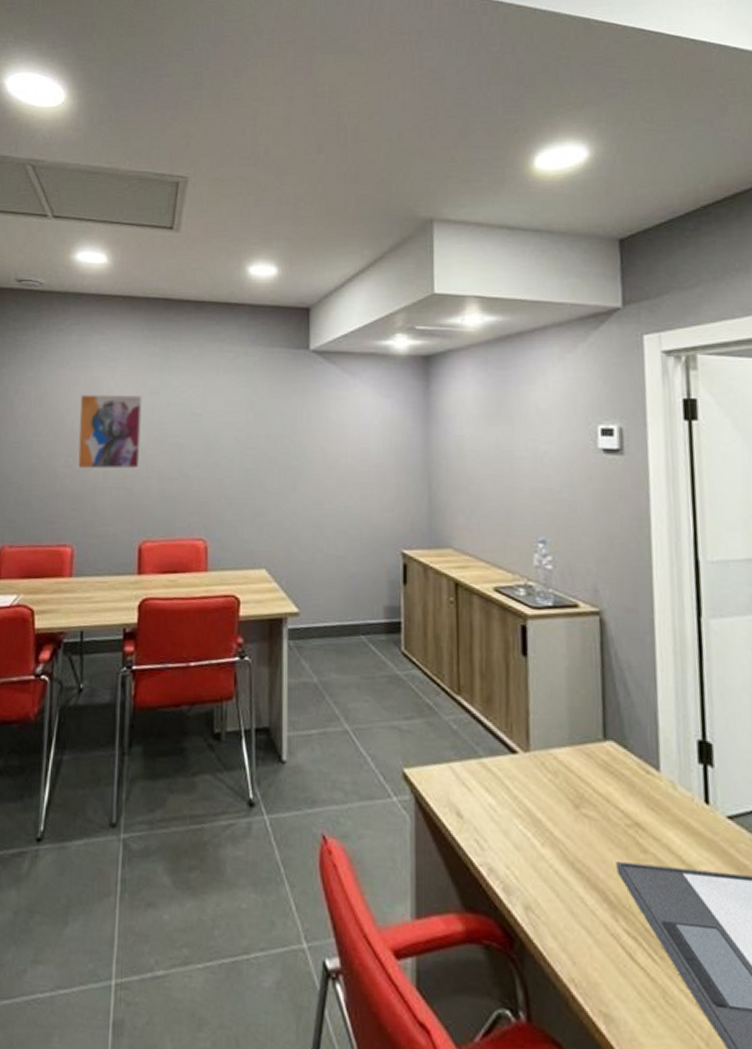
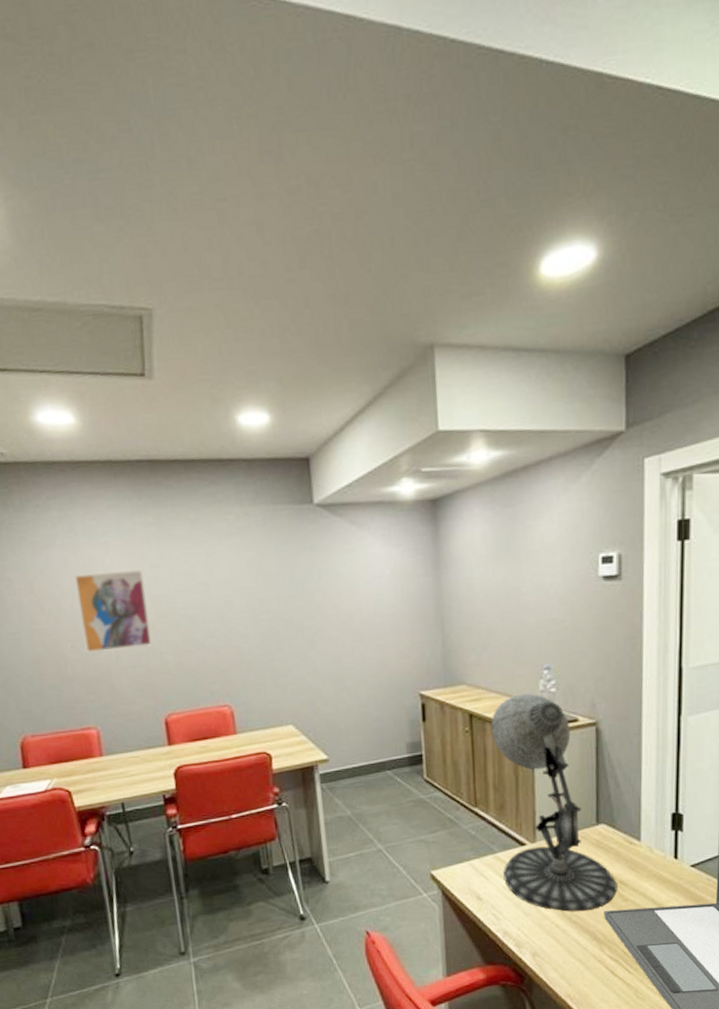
desk lamp: none [478,567,634,858] -> present [490,693,618,912]

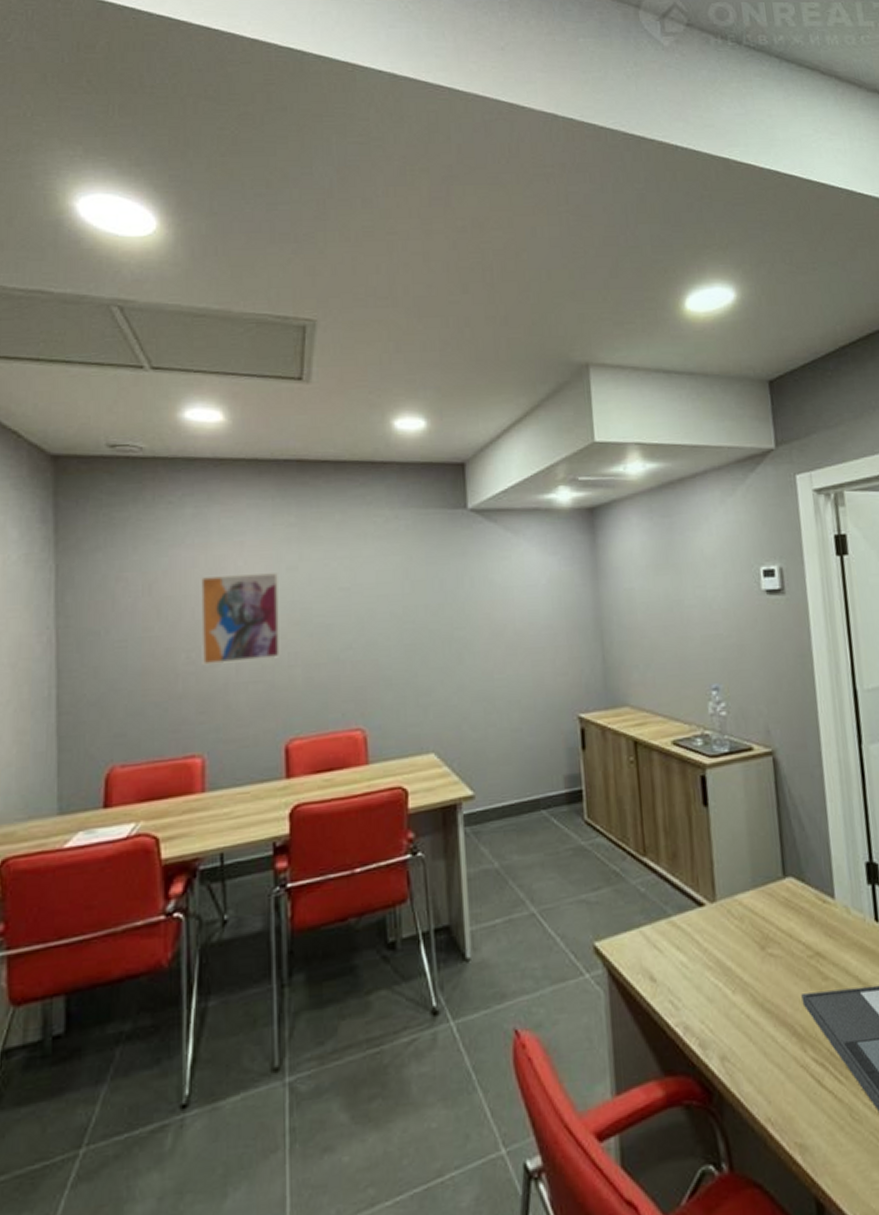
desk lamp: present [490,693,618,912] -> none [658,717,815,996]

